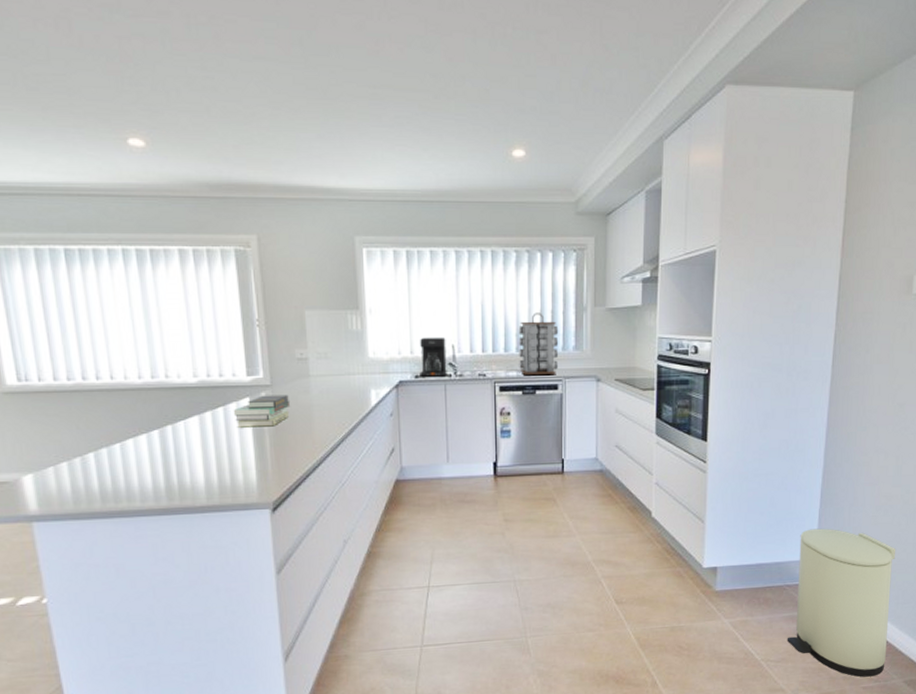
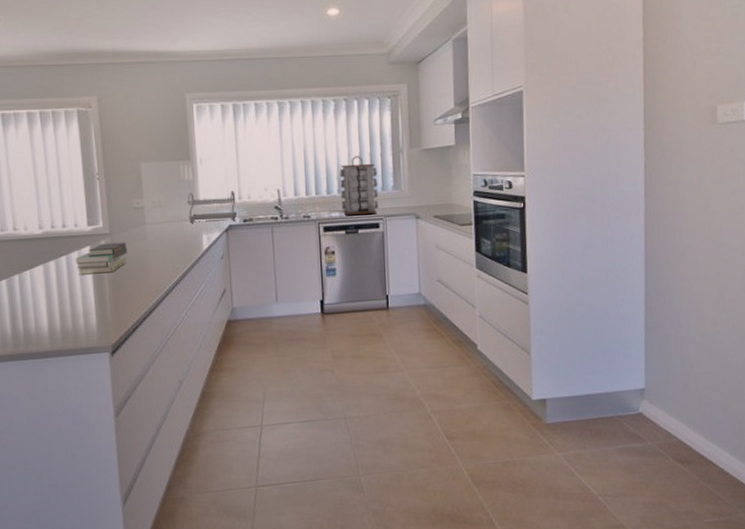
dish rack: none [354,343,408,377] -> present [187,191,237,223]
coffee maker: present [420,336,447,377] -> none [247,182,274,221]
pedal bin: present [786,528,896,677] -> none [623,356,728,512]

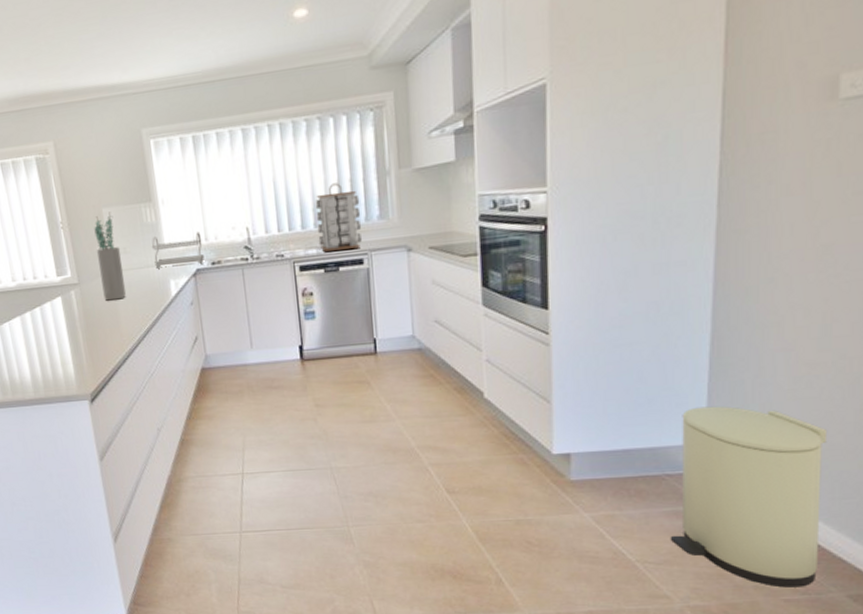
books: present [75,242,128,275] -> none [48,291,98,326]
vase: none [131,167,159,252] -> present [94,212,127,301]
pedal bin: none [623,356,728,512] -> present [670,406,828,588]

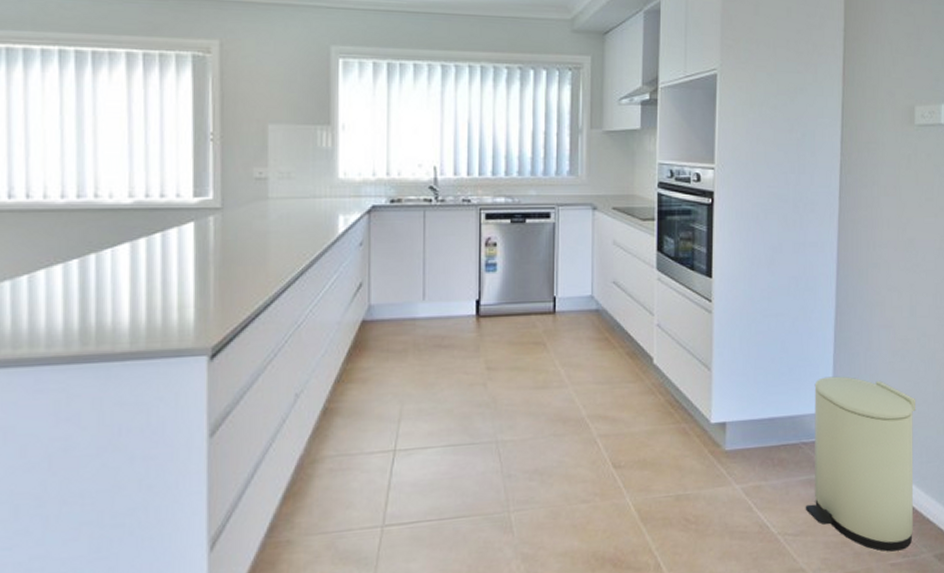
vase: present [94,212,127,301] -> none [251,129,284,232]
dish rack: present [151,232,205,269] -> none [322,163,383,202]
spice rack: present [315,183,362,252] -> none [508,133,552,203]

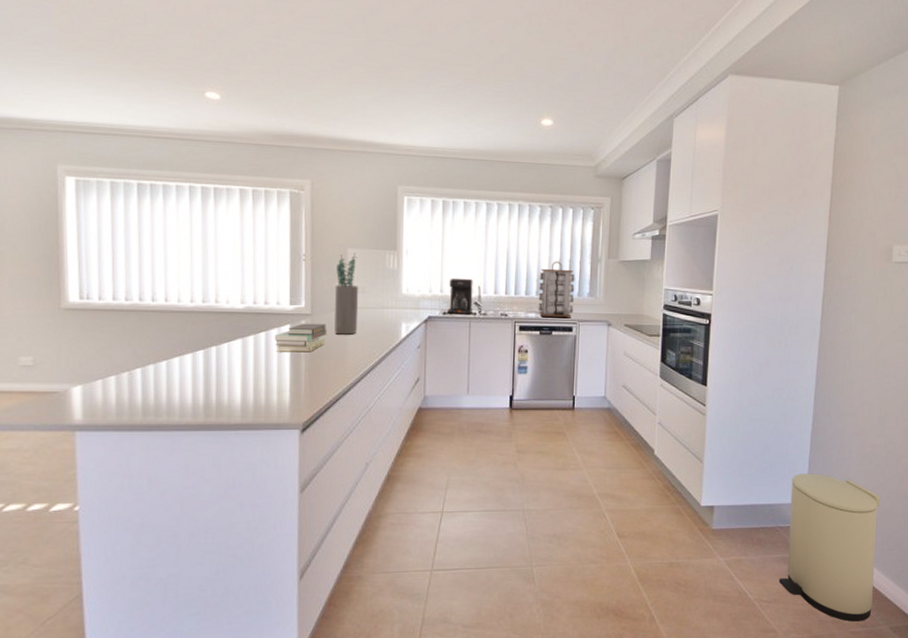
books: none [173,219,243,257] -> present [274,323,328,353]
vase: none [251,129,284,232] -> present [334,253,359,335]
coffee maker: none [396,157,427,202] -> present [447,278,473,314]
spice rack: none [508,133,552,203] -> present [538,261,575,318]

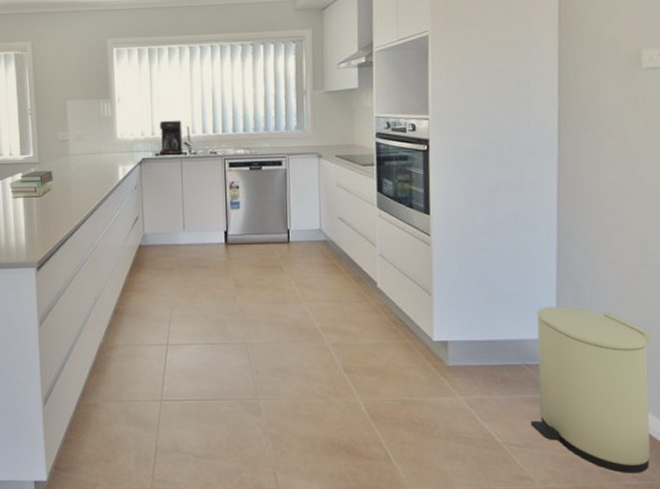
vase: present [334,253,359,335] -> none [57,104,80,180]
spice rack: present [538,261,575,318] -> none [245,97,282,153]

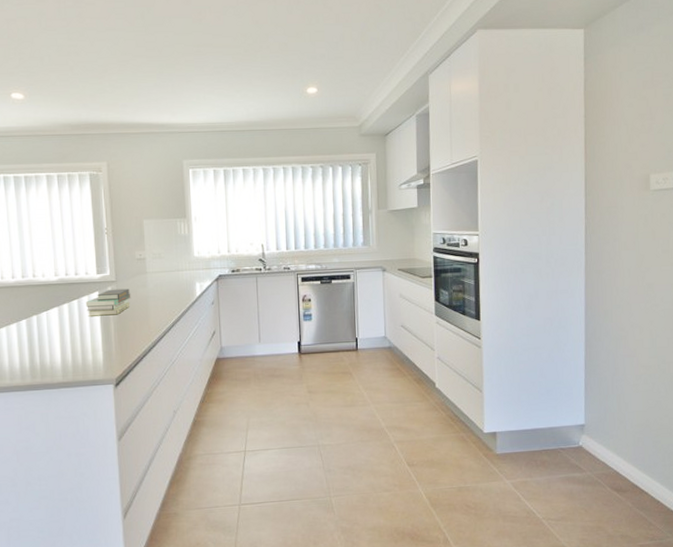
coffee maker: present [159,120,183,155] -> none [235,238,258,271]
pedal bin: present [530,306,651,473] -> none [564,396,659,536]

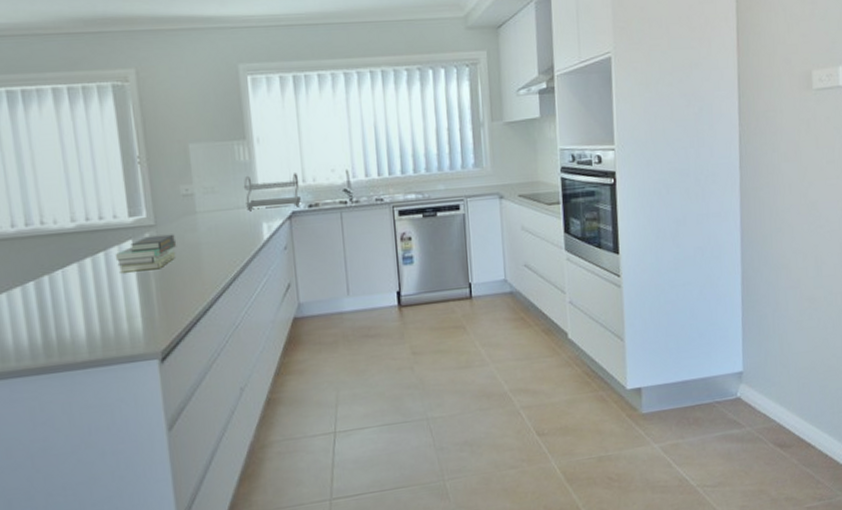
dish rack: none [182,245,226,273] -> present [243,173,301,210]

